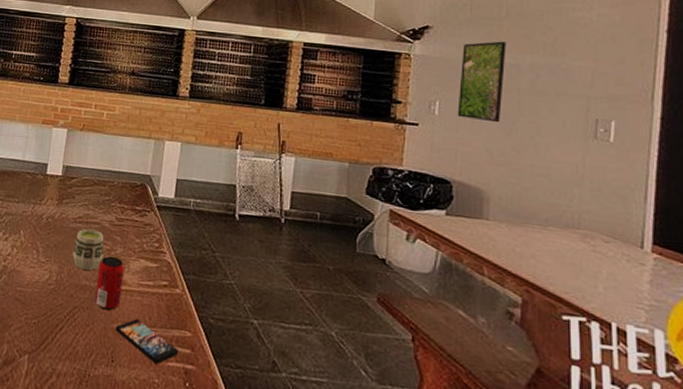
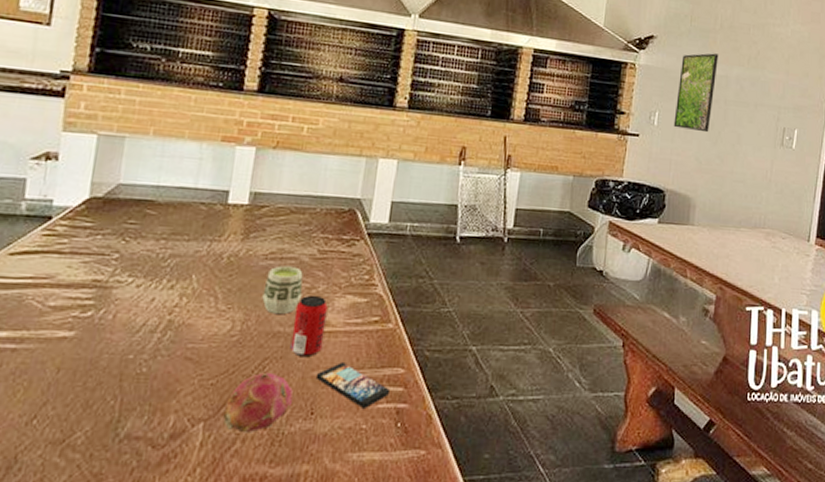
fruit: none [42,318,98,370] -> present [222,372,294,432]

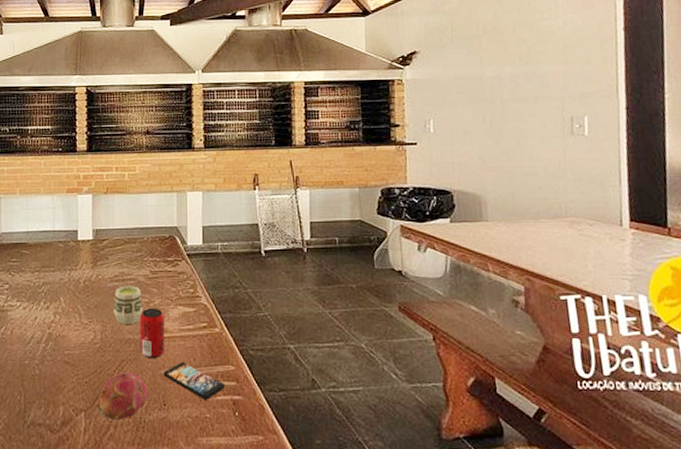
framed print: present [673,53,719,133] -> none [448,57,489,132]

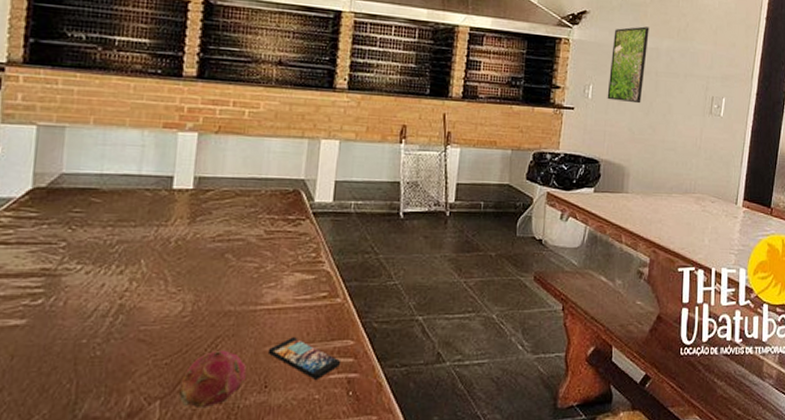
cup: present [113,286,143,325] -> none [211,247,252,295]
beer can: present [139,307,165,359] -> none [241,274,277,334]
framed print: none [448,57,489,132] -> present [607,26,649,104]

